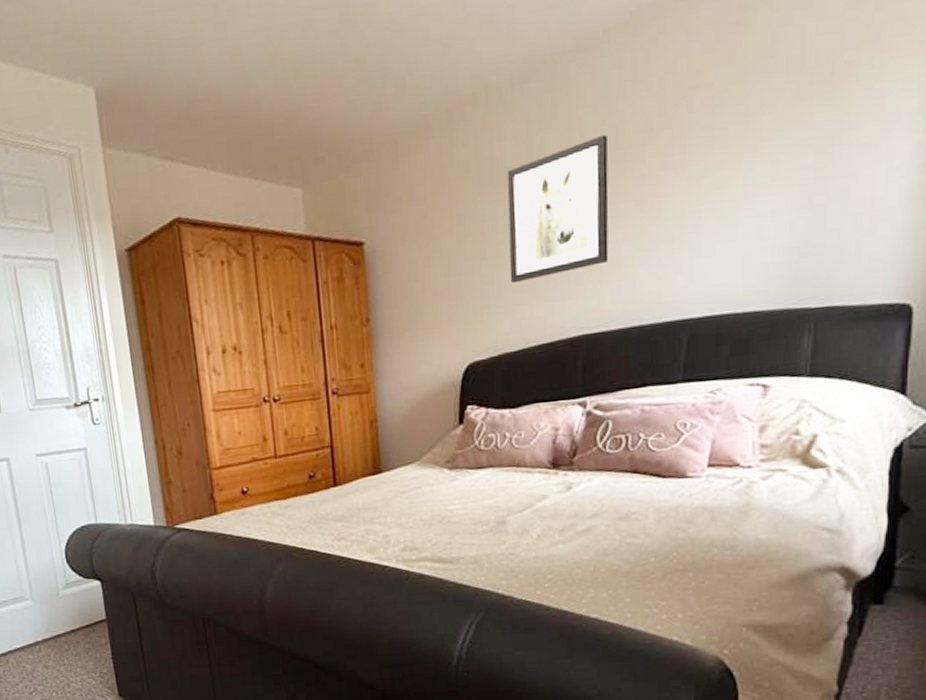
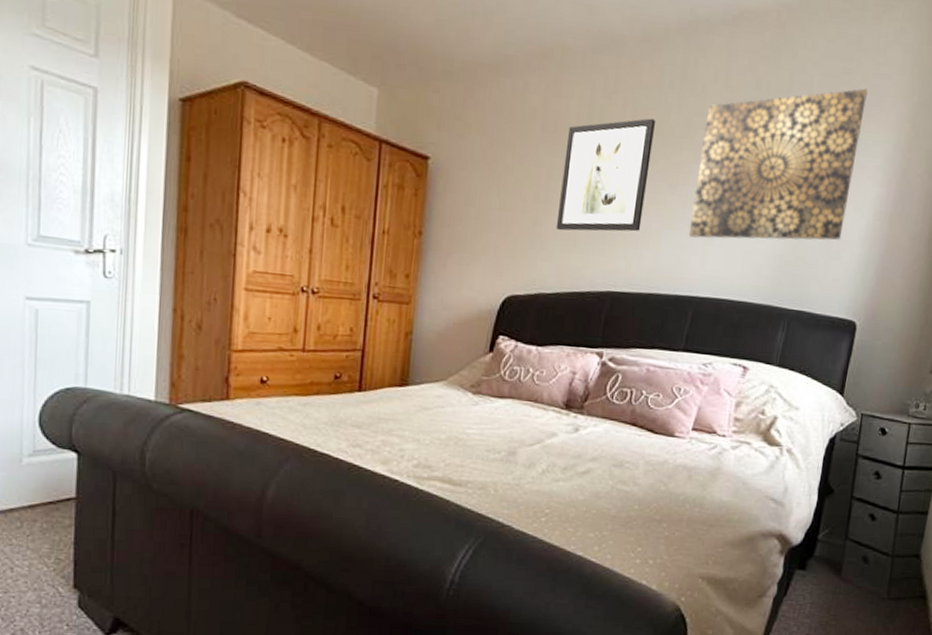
wall art: none [668,18,886,254] -> present [688,88,868,241]

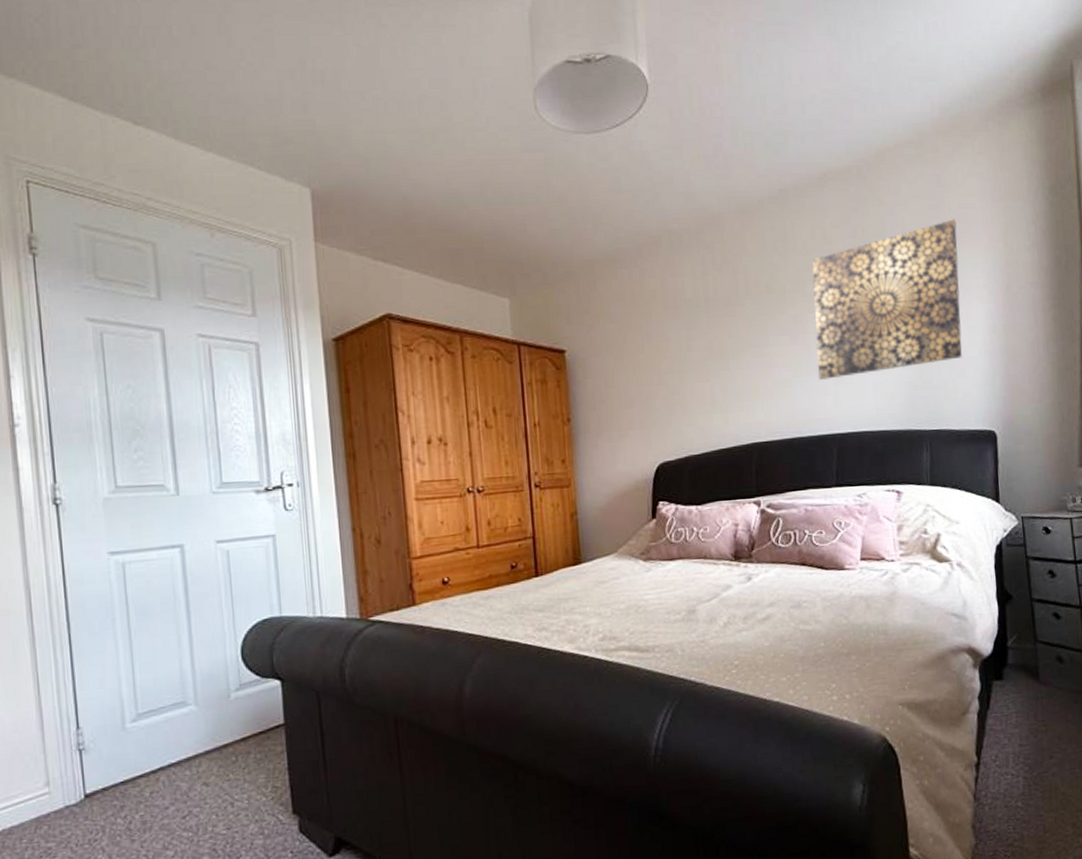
wall art: present [555,118,655,232] -> none [688,280,772,395]

